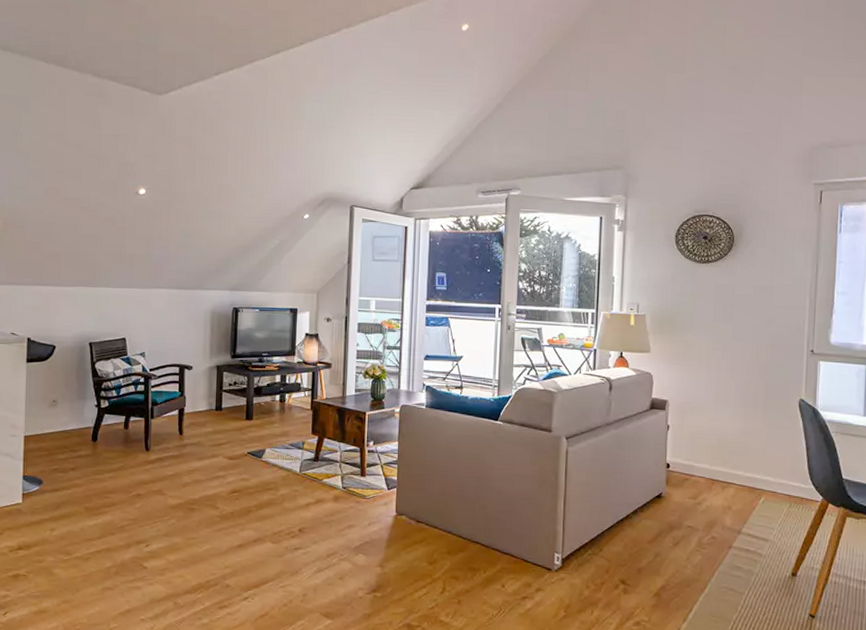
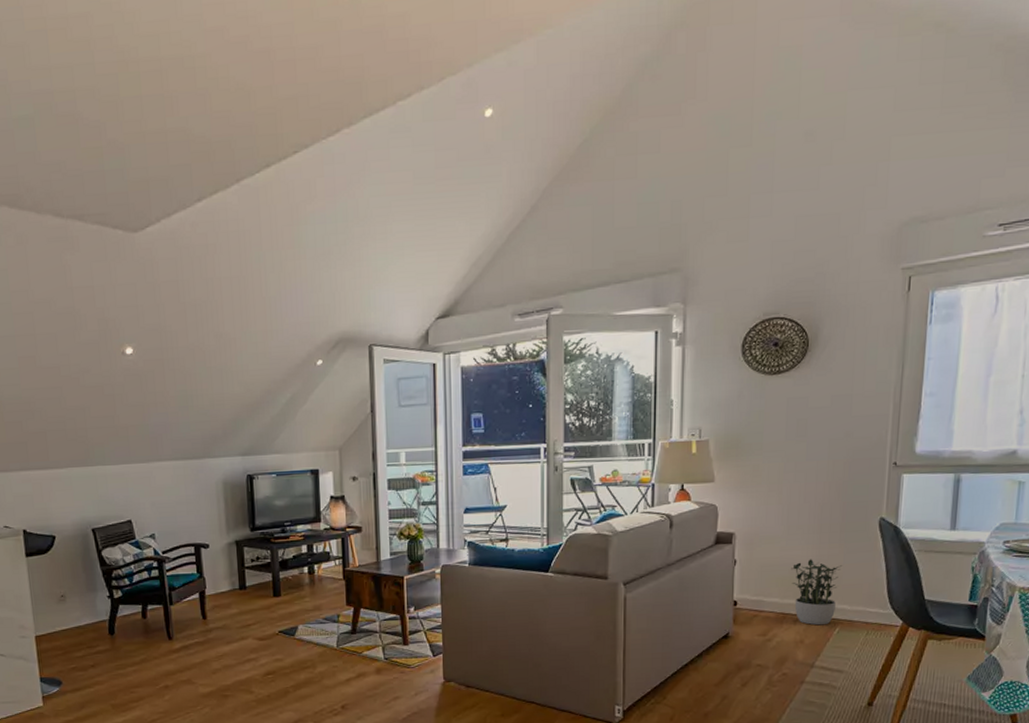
potted plant: none [719,431,767,494] -> present [791,559,843,626]

